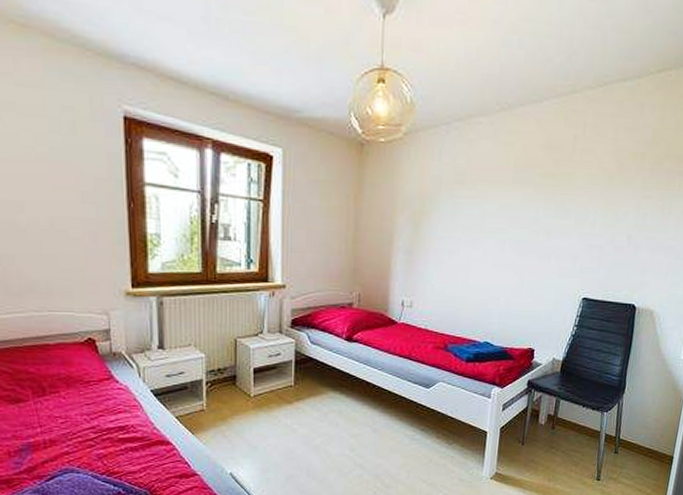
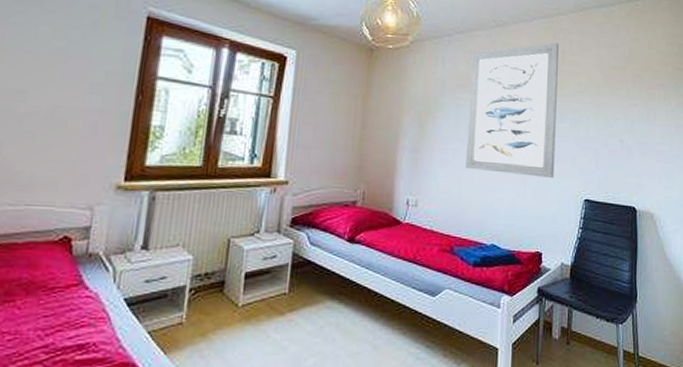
wall art: none [461,127,571,277] -> present [465,42,559,178]

